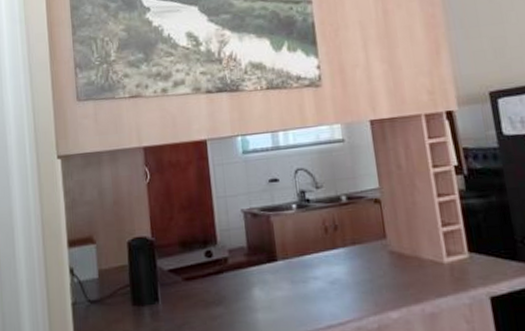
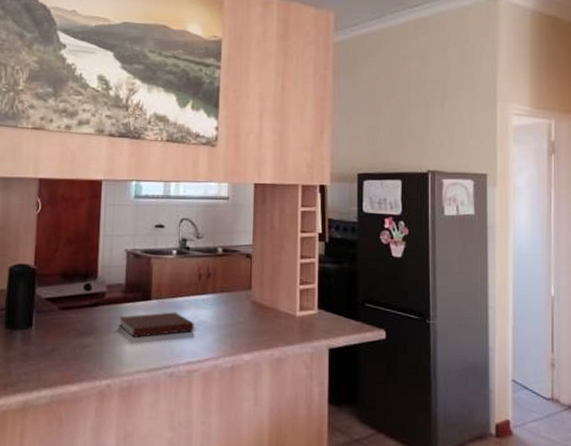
notebook: none [246,272,329,303] -> present [119,312,194,337]

